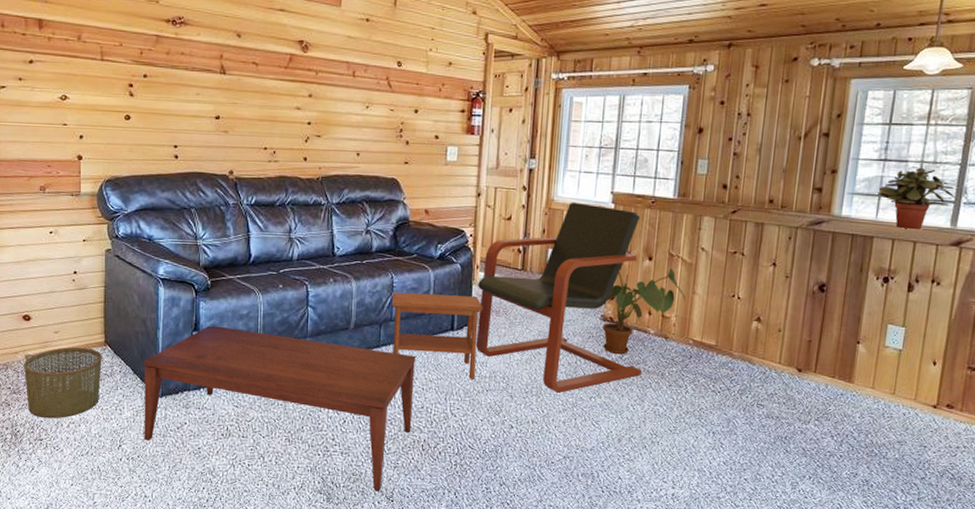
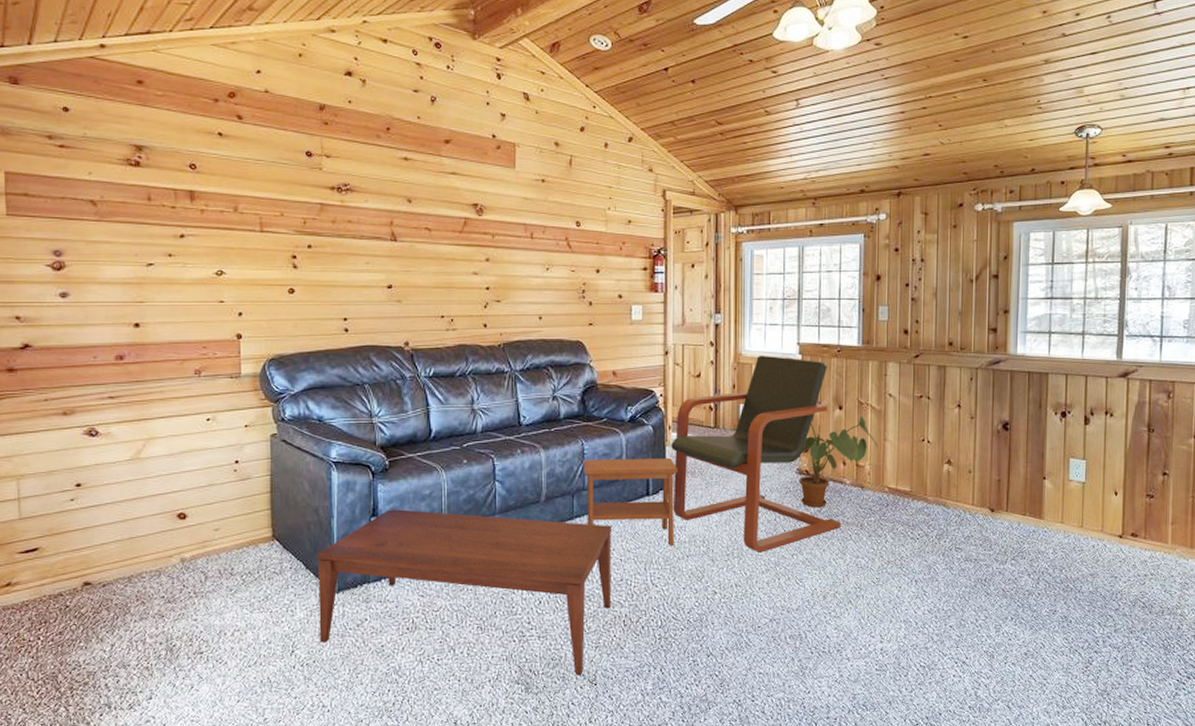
basket: present [23,347,103,419] -> none [178,544,271,628]
potted plant: present [877,167,955,230] -> none [1048,303,1117,364]

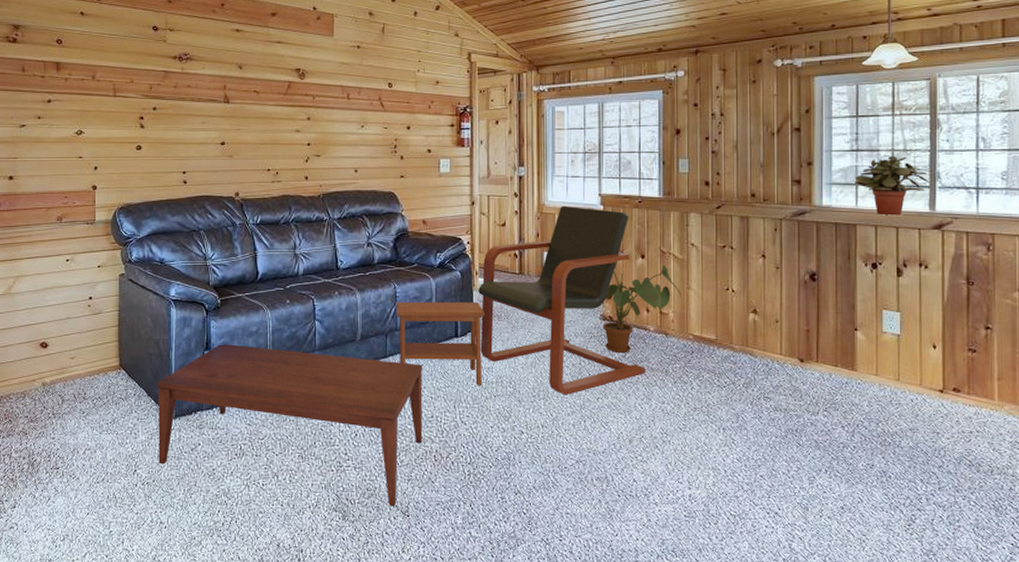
potted plant: none [1048,303,1117,364] -> present [854,155,929,216]

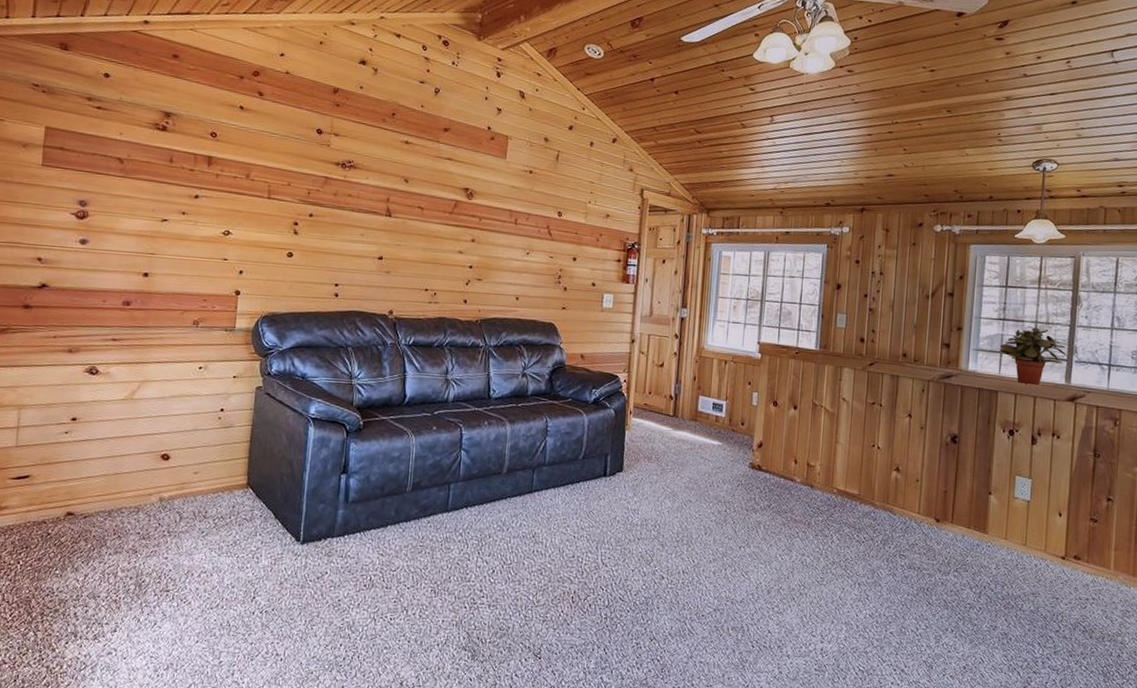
coffee table: present [157,344,423,507] -> none [280,468,568,648]
side table: present [395,302,485,386] -> none [545,436,636,527]
armchair: present [477,205,645,395] -> none [627,350,789,542]
house plant: present [602,262,681,354] -> none [750,411,829,503]

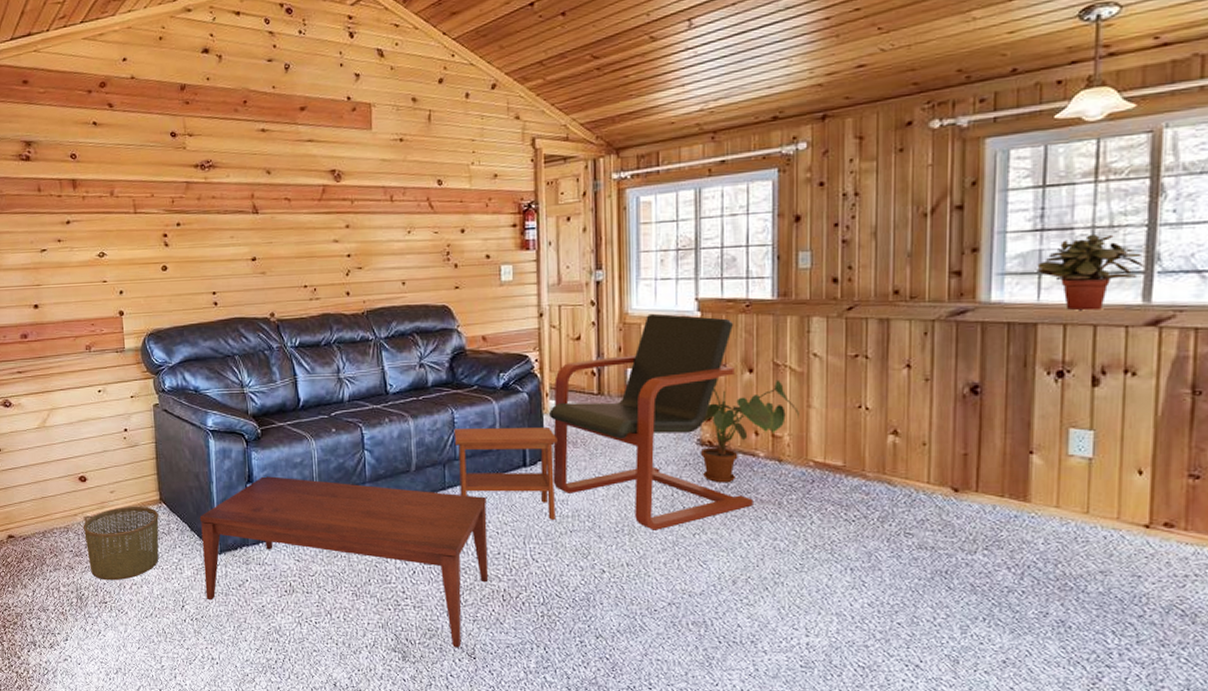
basket: none [156,489,244,568] -> present [82,506,160,581]
coffee table: none [280,468,568,648] -> present [199,476,489,648]
side table: none [545,436,636,527] -> present [453,428,558,520]
armchair: none [627,350,789,542] -> present [548,313,753,530]
house plant: none [750,411,829,503] -> present [700,378,799,483]

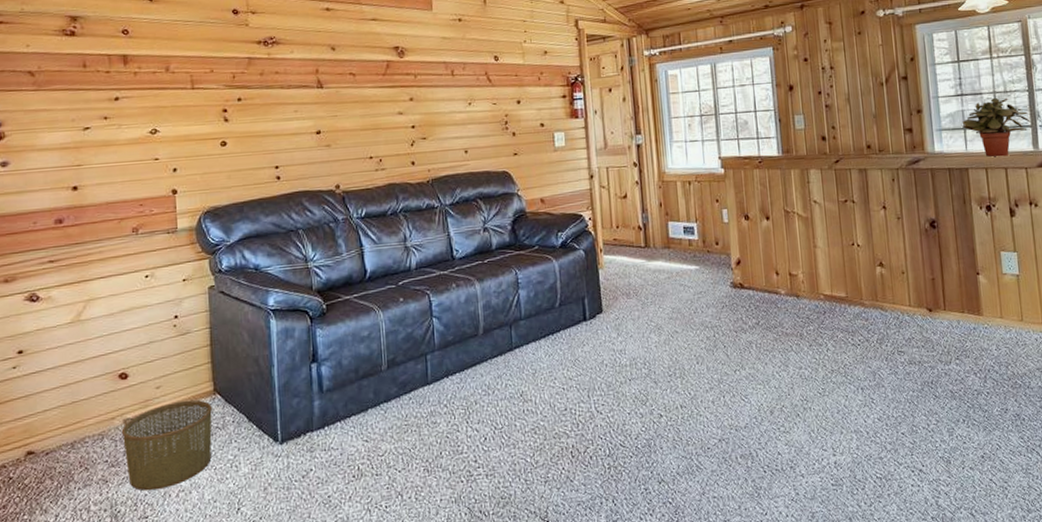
coffee table: present [199,476,489,648] -> none [258,353,558,513]
side table: present [453,428,558,520] -> none [518,281,615,371]
armchair: present [548,313,753,530] -> none [603,171,780,371]
house plant: present [700,378,799,483] -> none [733,225,809,321]

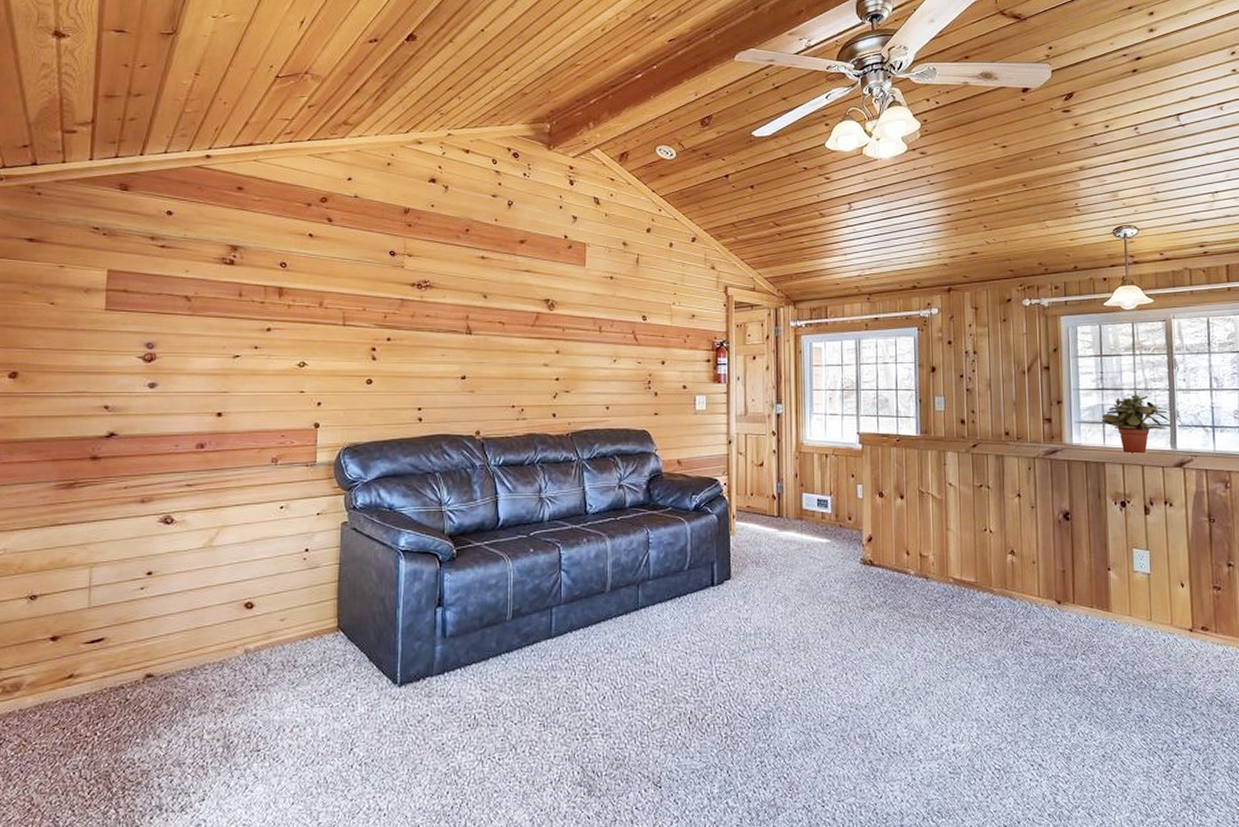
basket: present [121,400,213,491] -> none [242,635,335,724]

